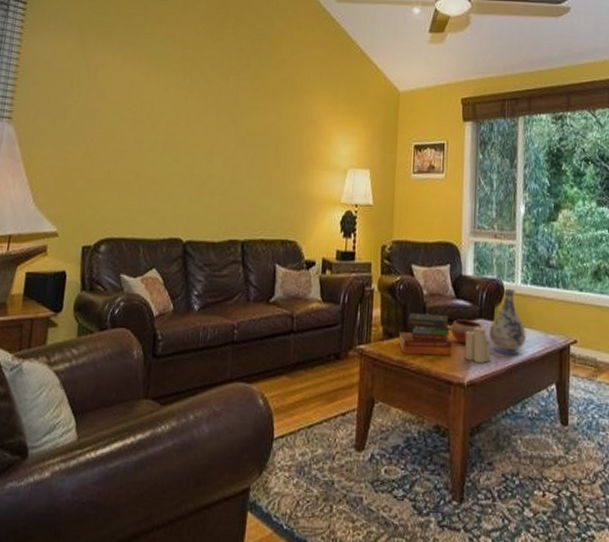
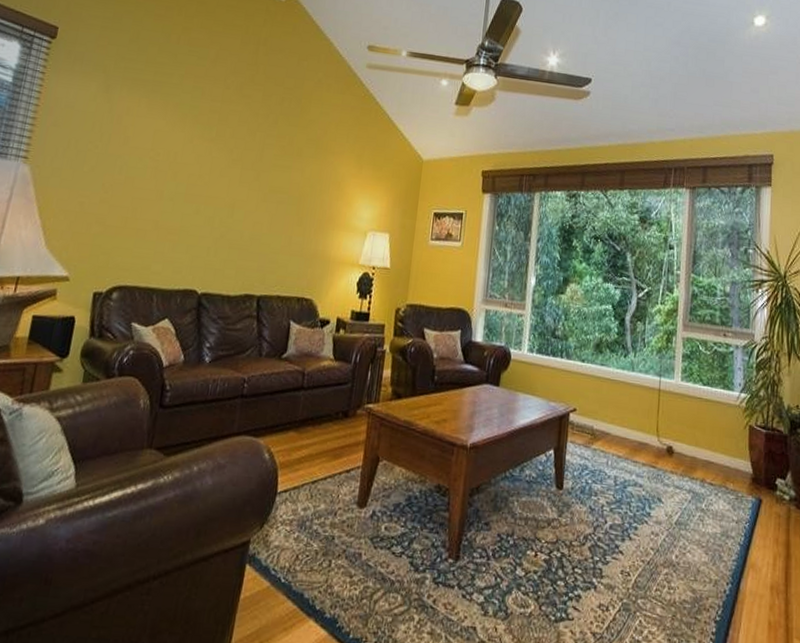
books: present [399,312,452,356] -> none [407,374,458,418]
bowl: present [451,319,482,344] -> none [458,383,488,408]
candle: present [464,326,492,363] -> none [468,390,495,427]
vase: present [490,288,526,355] -> none [494,356,529,420]

